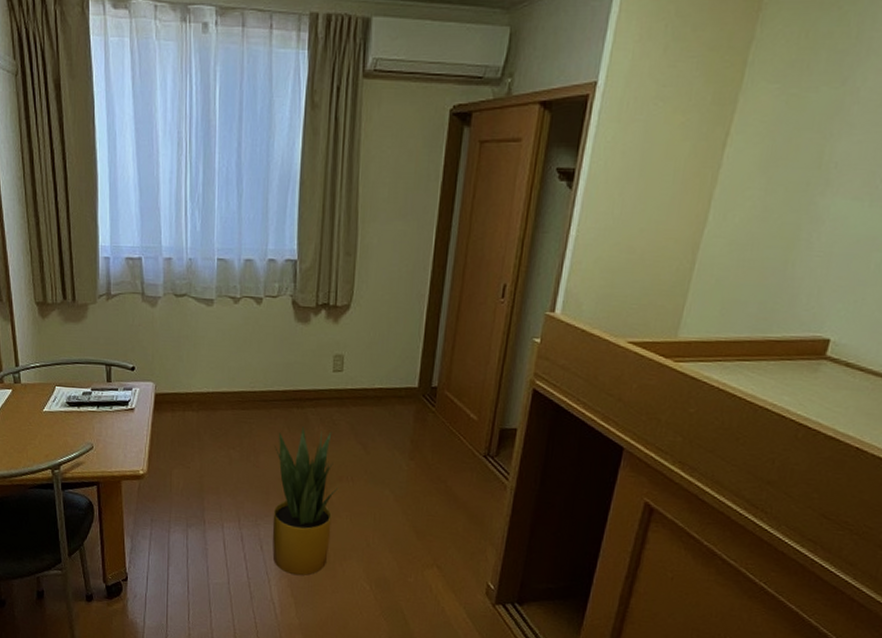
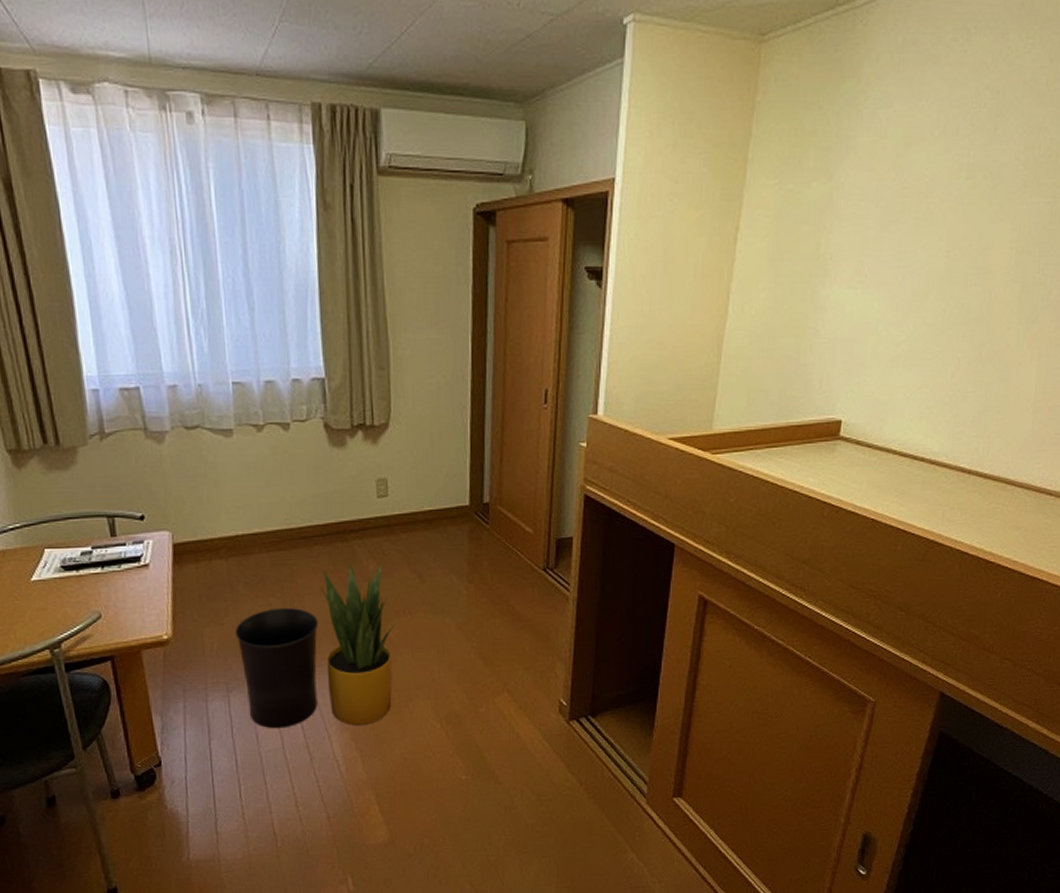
waste bin: none [198,459,270,566] -> present [235,607,319,729]

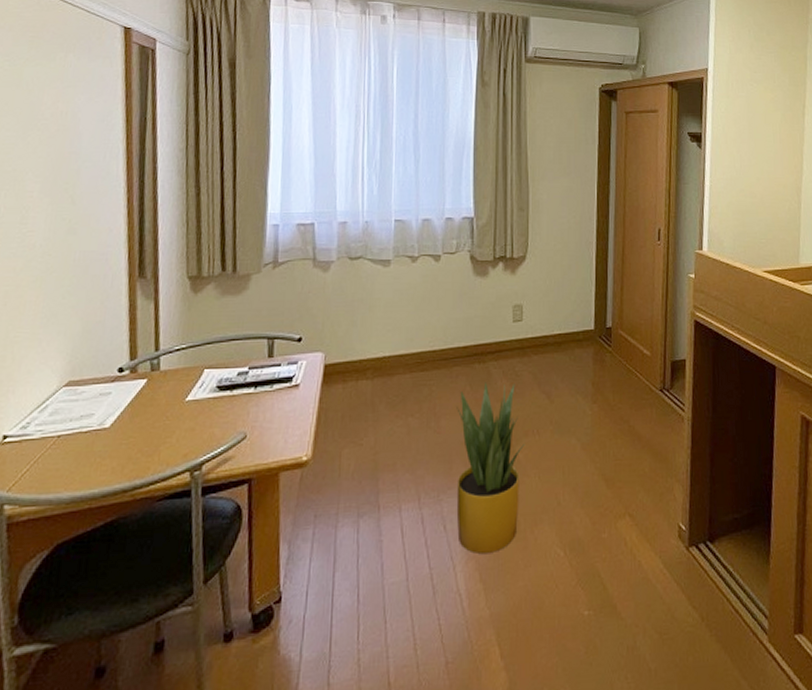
waste bin: present [235,607,319,729] -> none [372,427,453,558]

